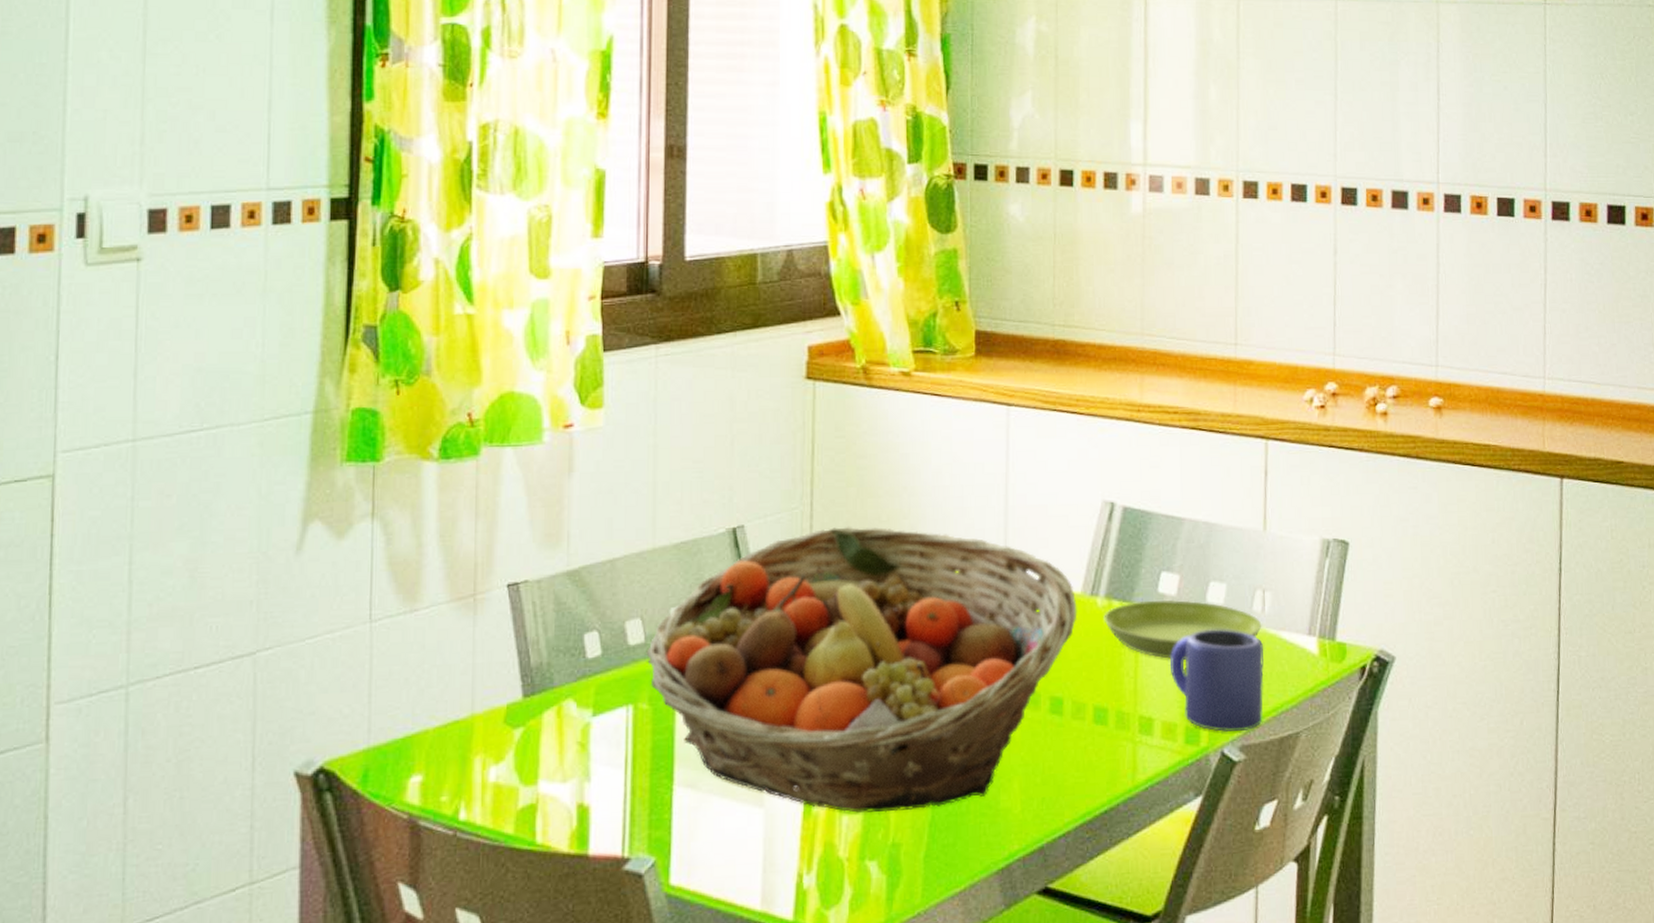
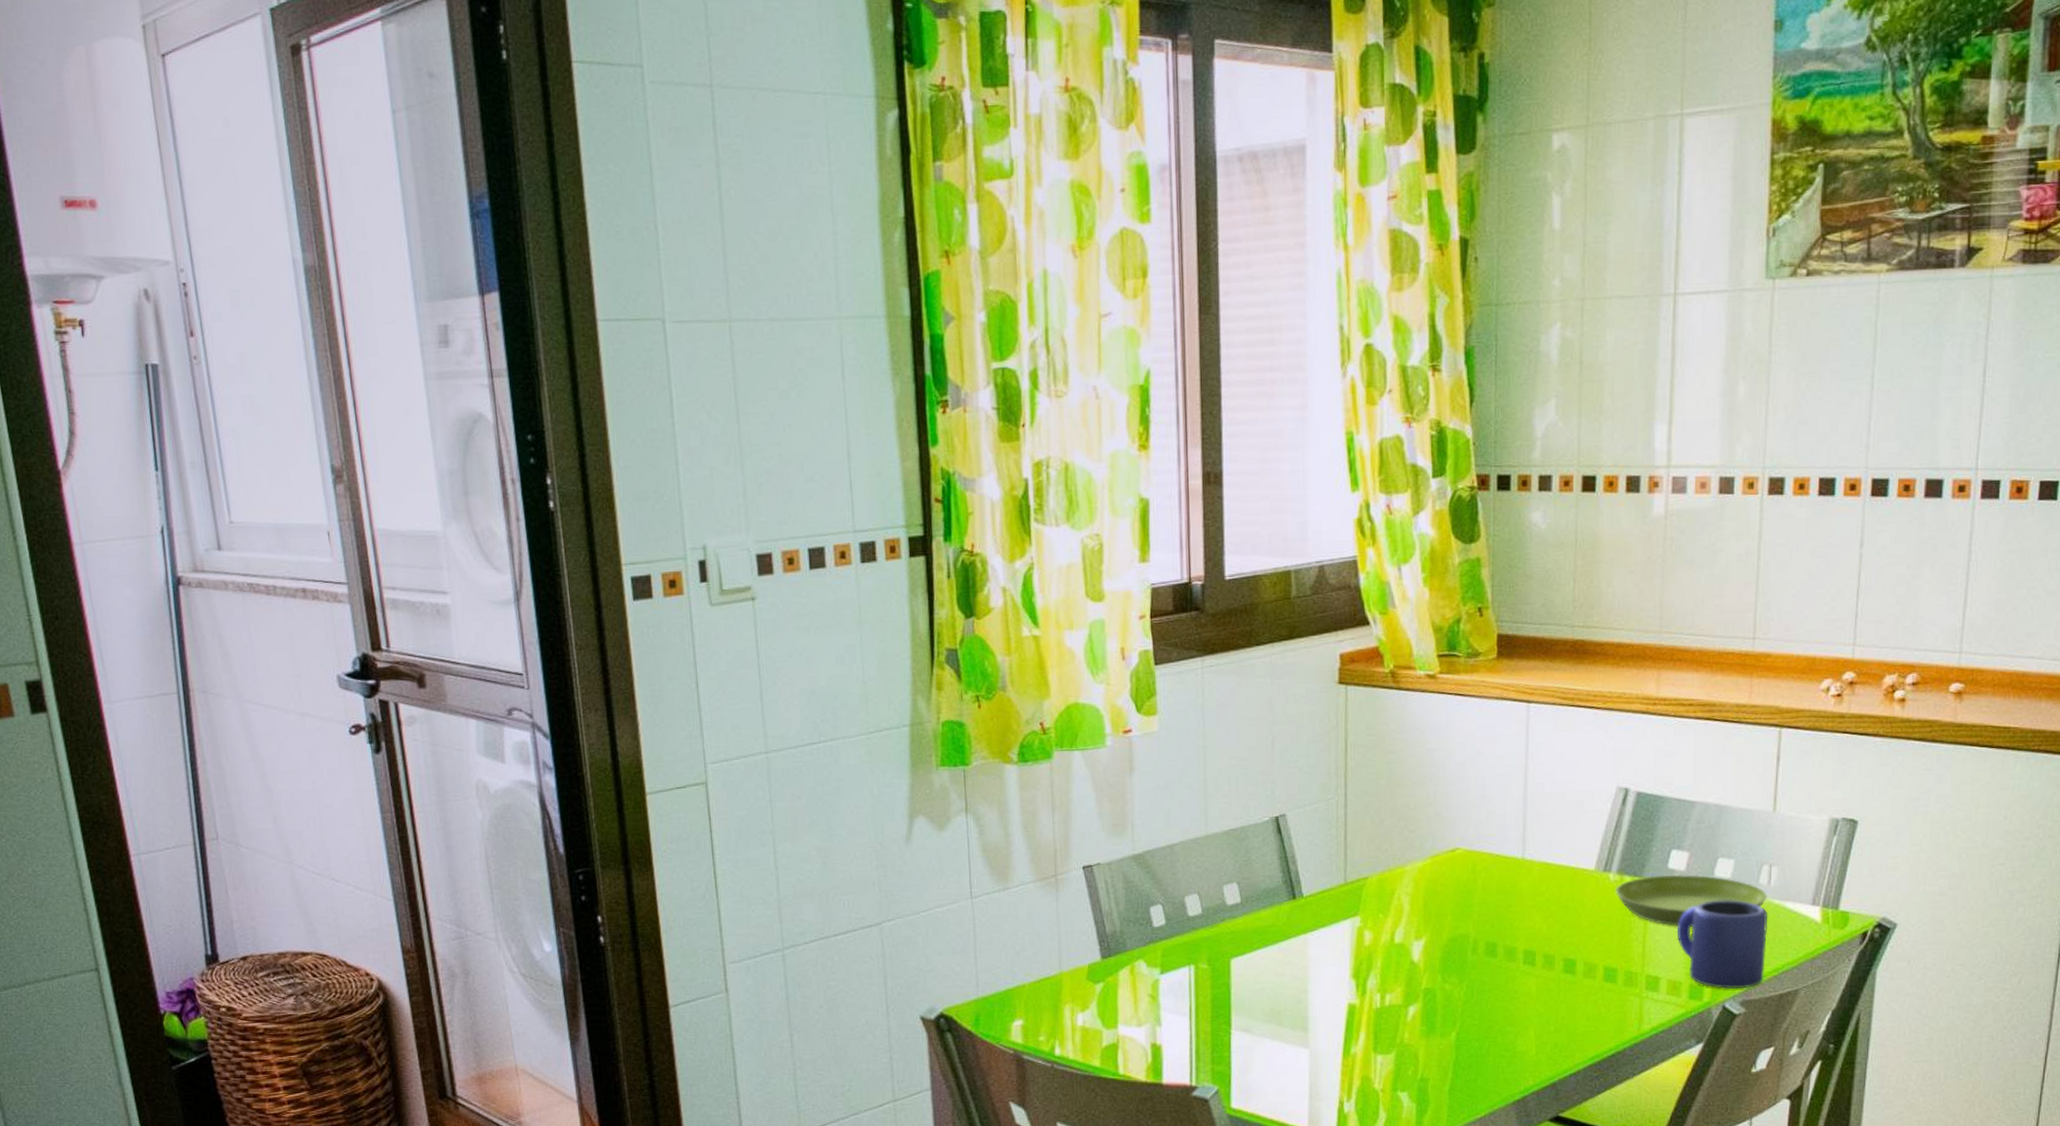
fruit basket: present [646,526,1078,813] -> none [1203,813,1591,1053]

